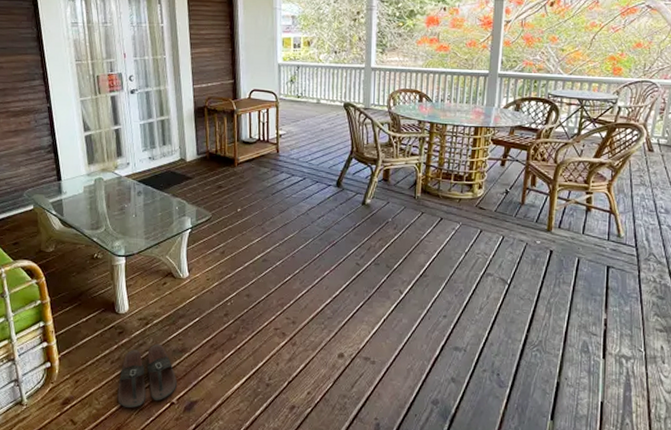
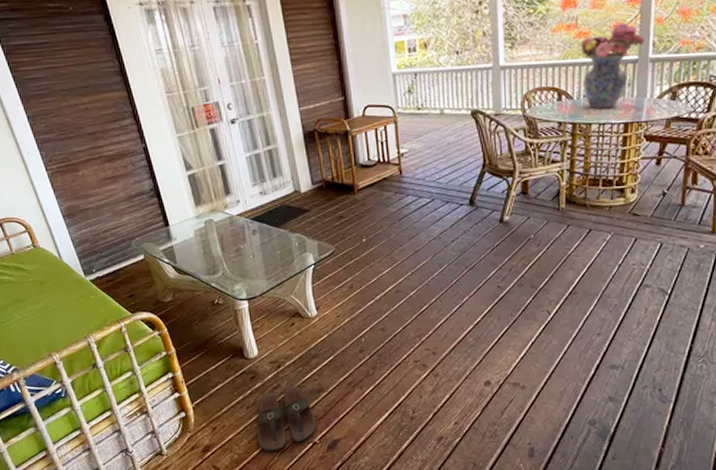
flower arrangement: none [441,41,495,113] -> present [581,22,645,109]

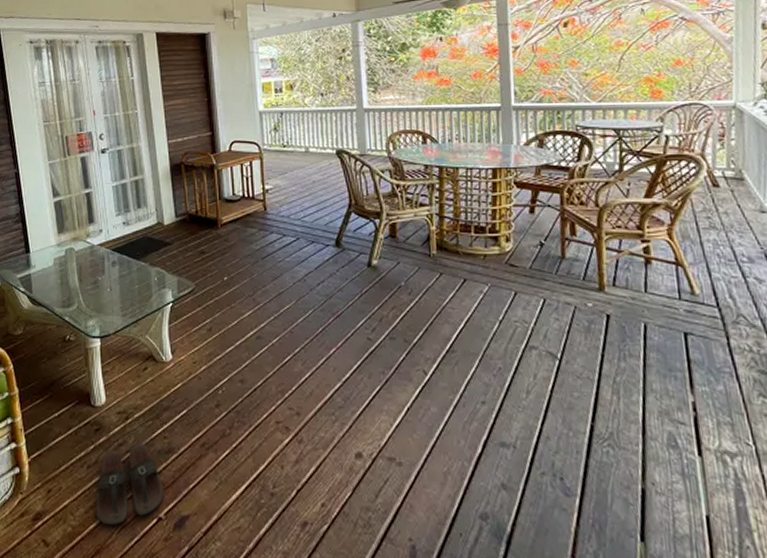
flower arrangement: present [581,22,645,109] -> none [443,72,507,154]

